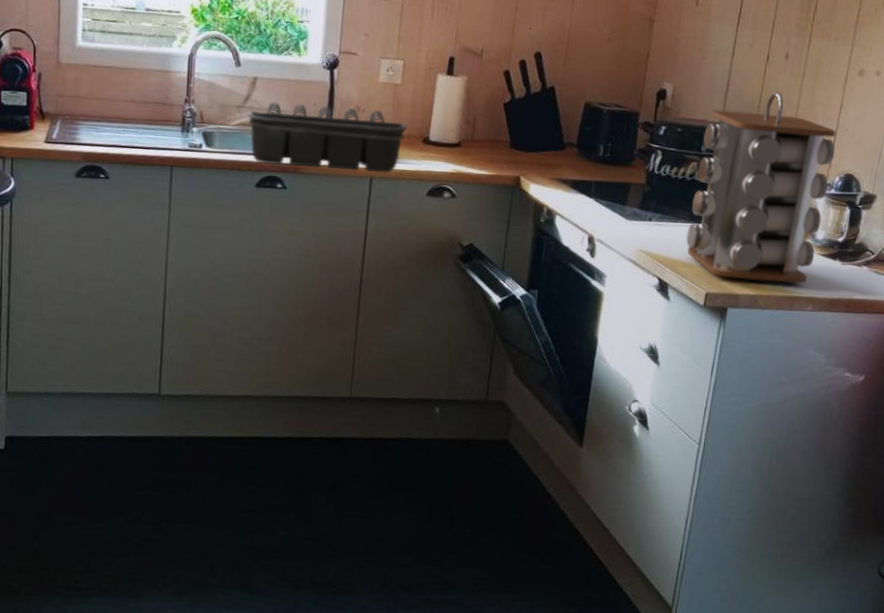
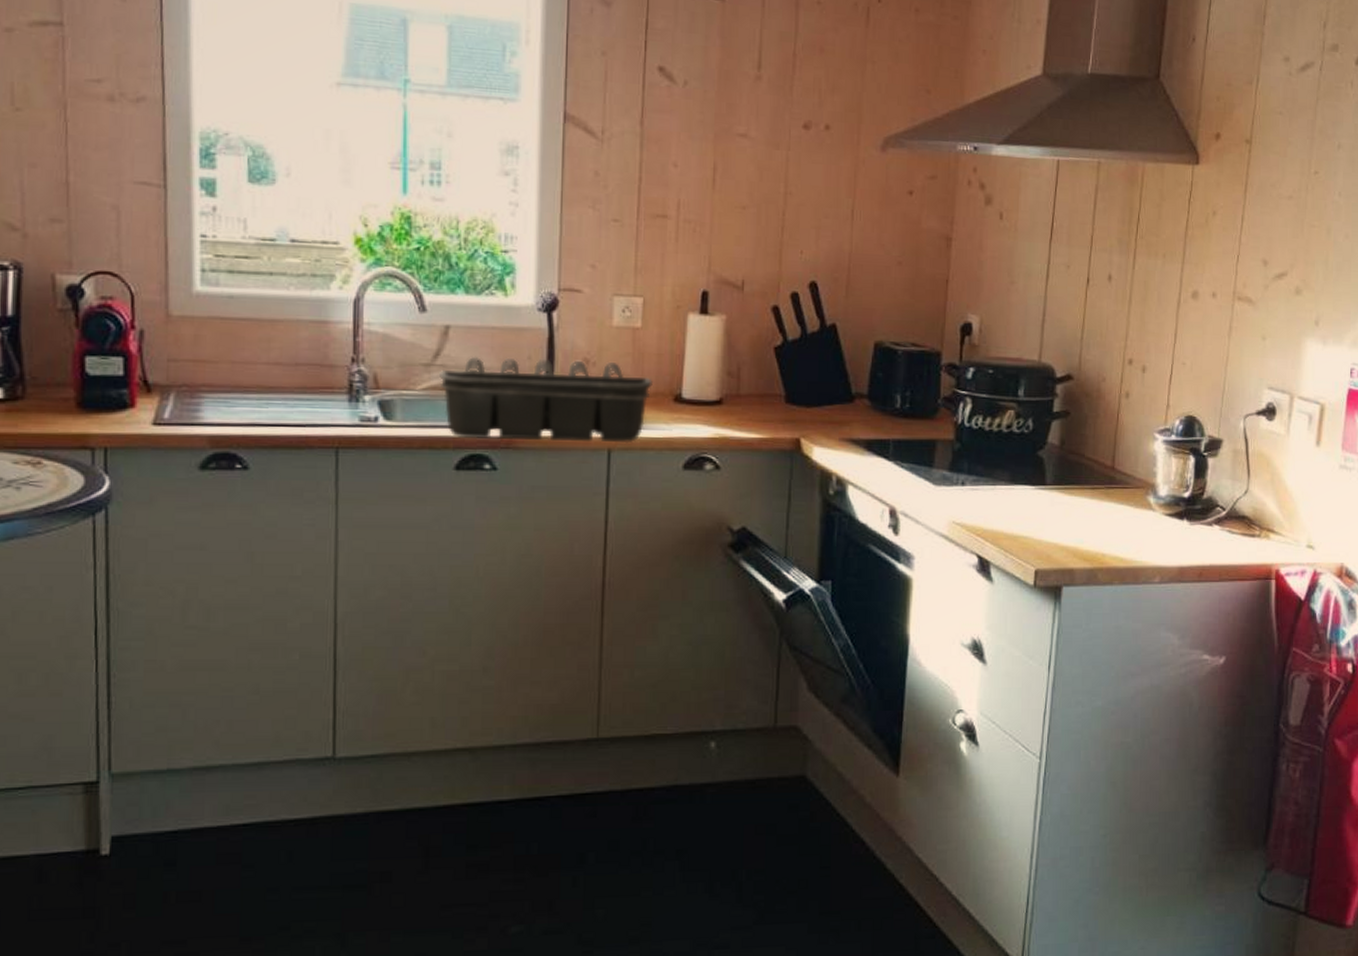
spice rack: present [685,91,837,283] -> none [1007,319,1172,552]

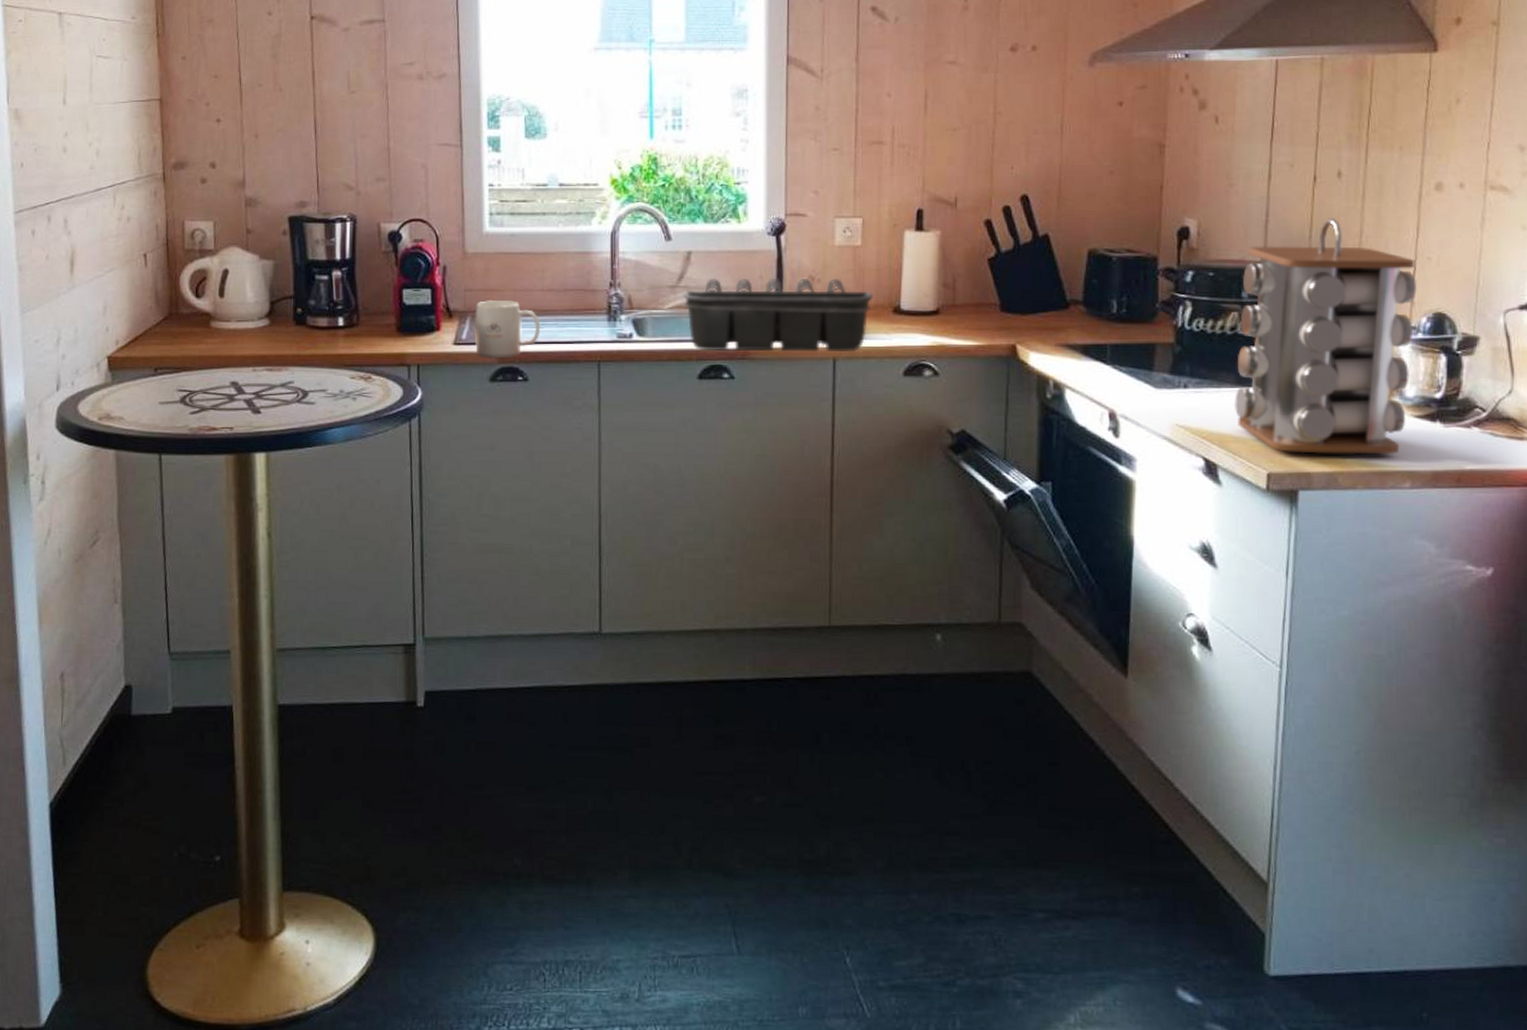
mug: none [179,373,265,444] -> present [473,300,541,360]
spice rack: none [1007,319,1172,552] -> present [1233,217,1417,456]

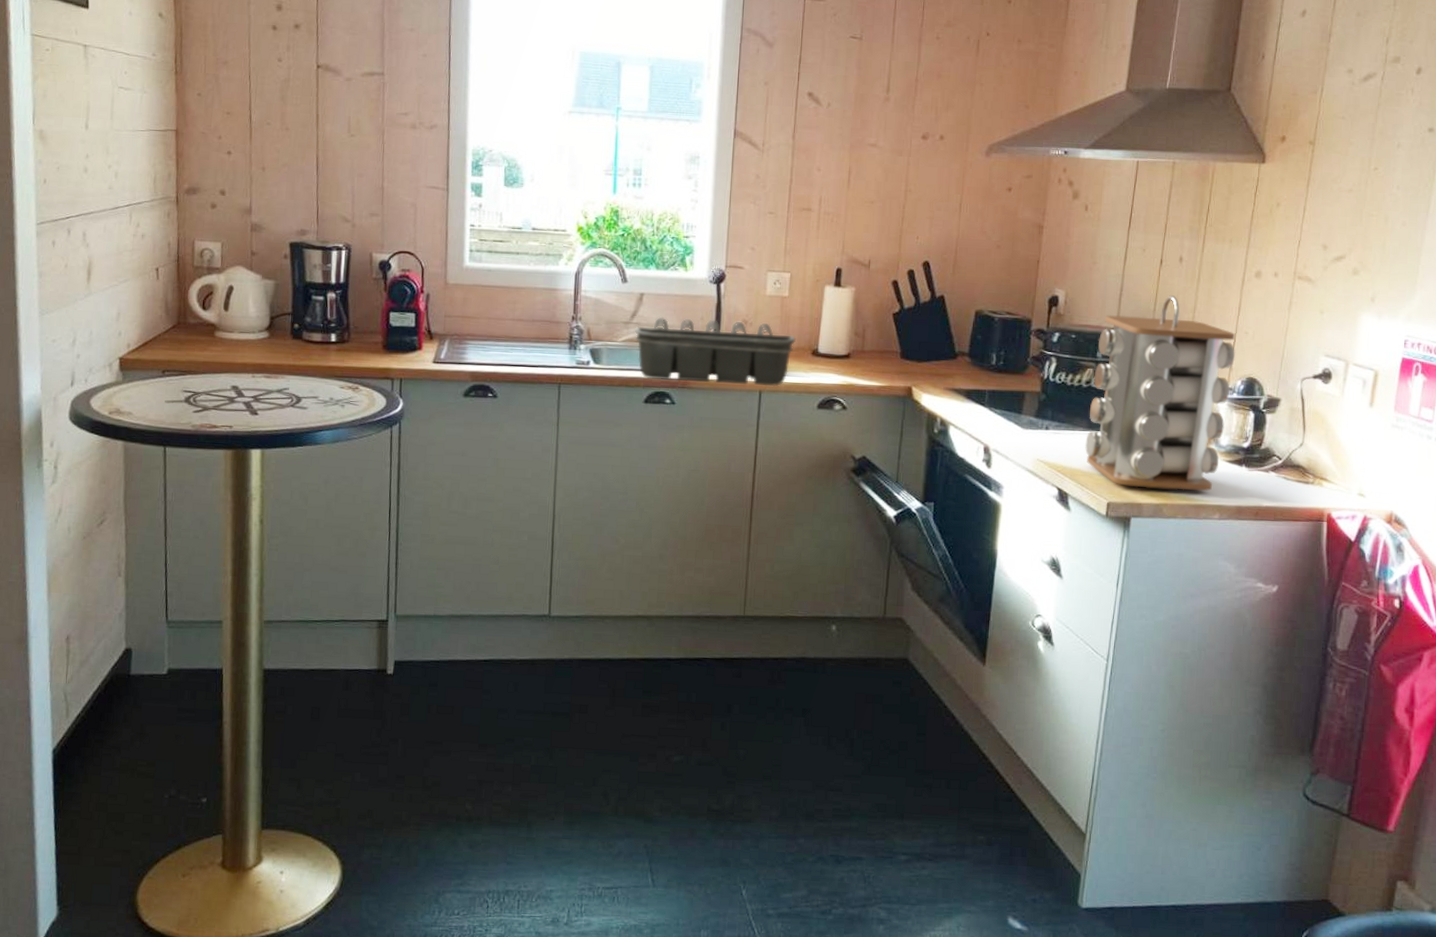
mug: present [473,300,541,360] -> none [451,326,510,378]

